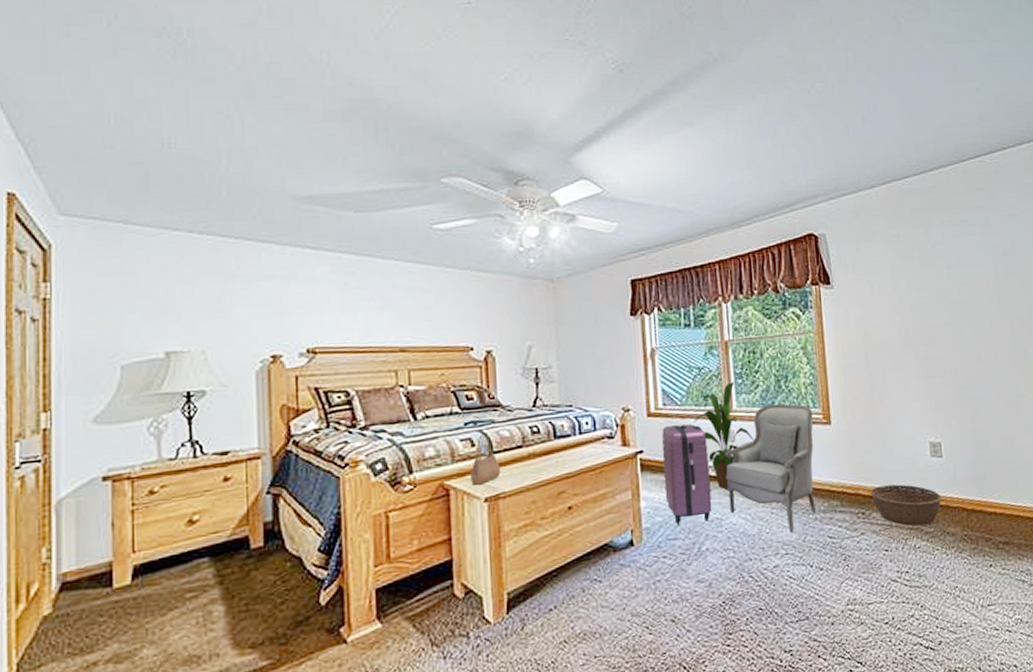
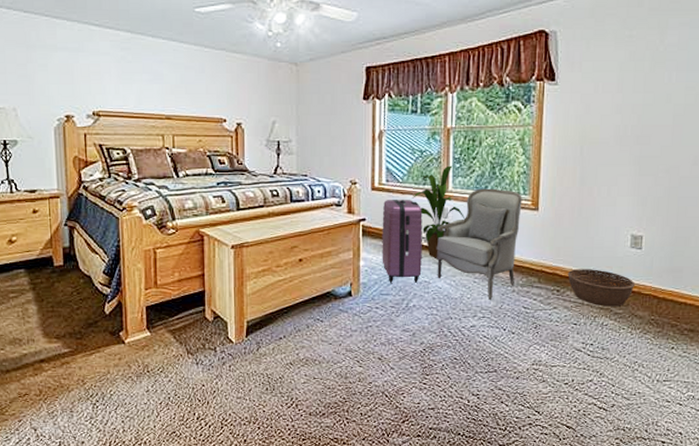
handbag: present [470,435,501,485] -> none [221,194,245,234]

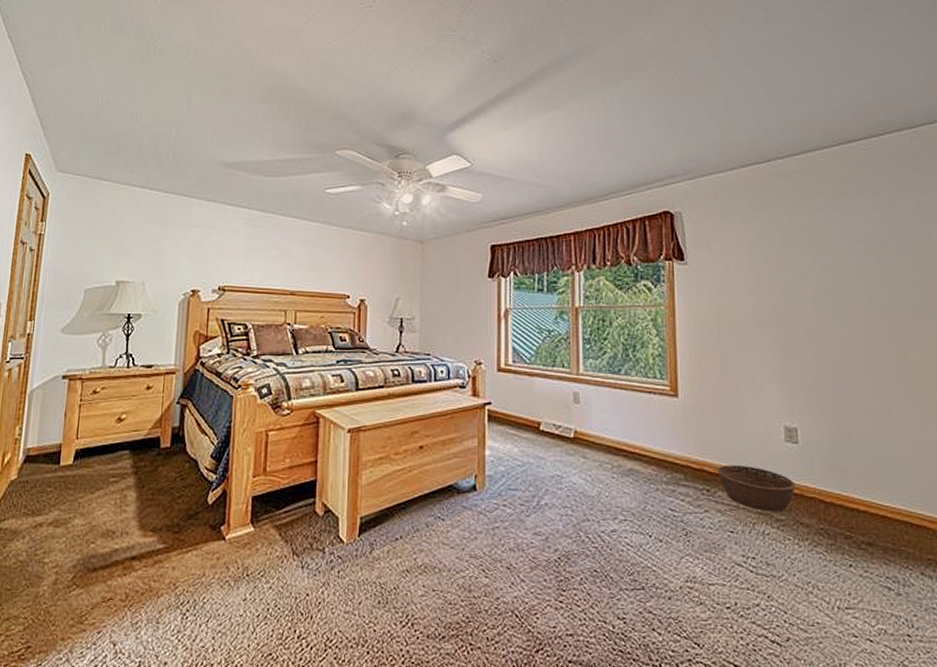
suitcase: present [382,200,423,283] -> none [509,382,553,477]
house plant: present [411,165,466,258] -> none [540,346,599,449]
armchair: present [436,188,522,300] -> none [568,371,660,499]

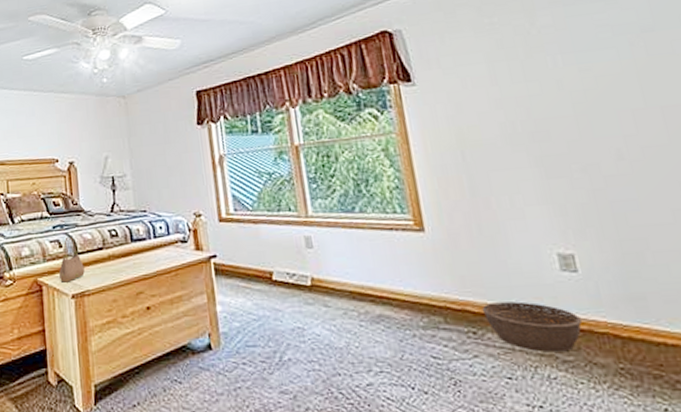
handbag: none [338,373,364,417] -> present [59,237,85,283]

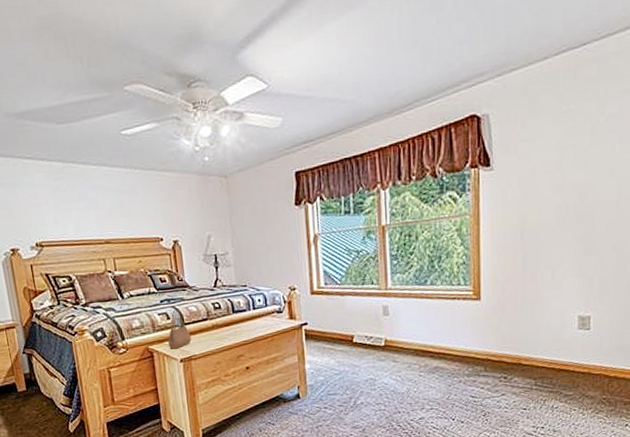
basket: present [482,301,582,352] -> none [514,353,584,390]

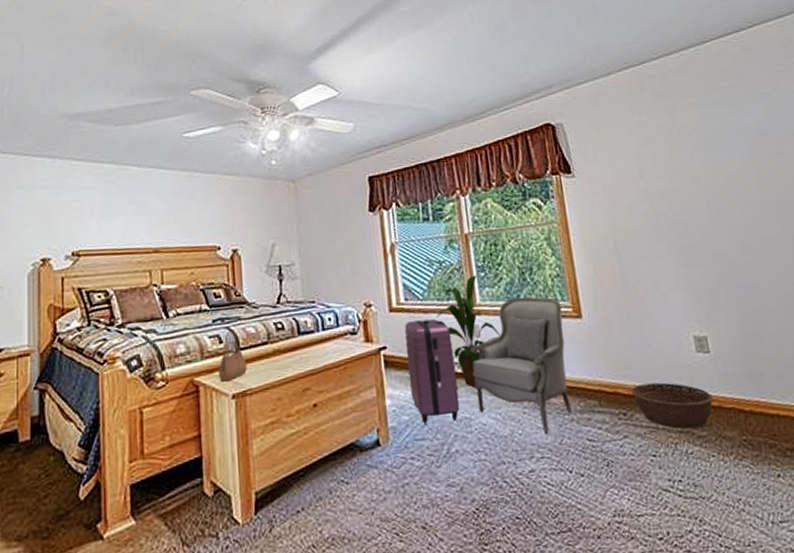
suitcase: none [323,300,367,383] -> present [404,319,460,424]
house plant: none [351,263,407,356] -> present [436,275,501,388]
armchair: none [378,281,464,392] -> present [469,296,572,434]
basket: none [514,353,584,390] -> present [631,382,713,429]

